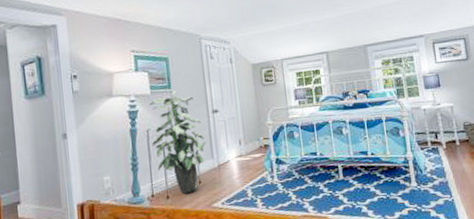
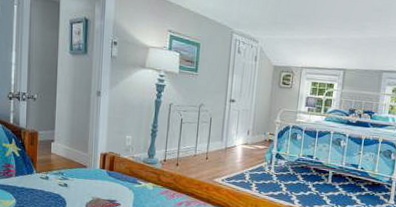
indoor plant: present [149,90,206,193] -> none [171,74,219,165]

